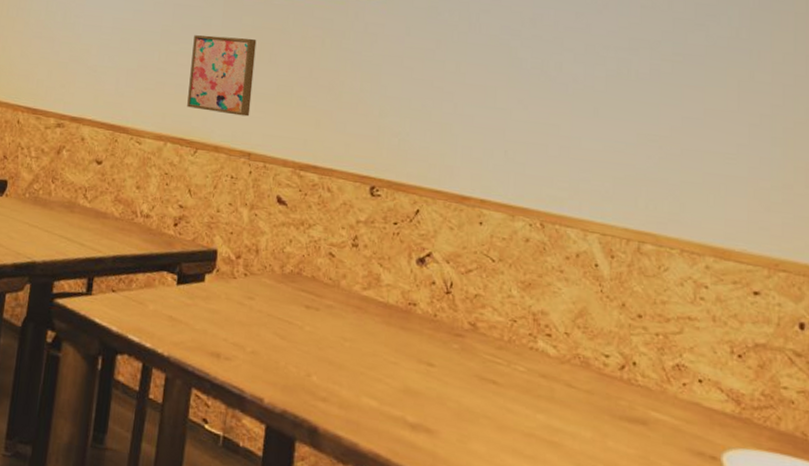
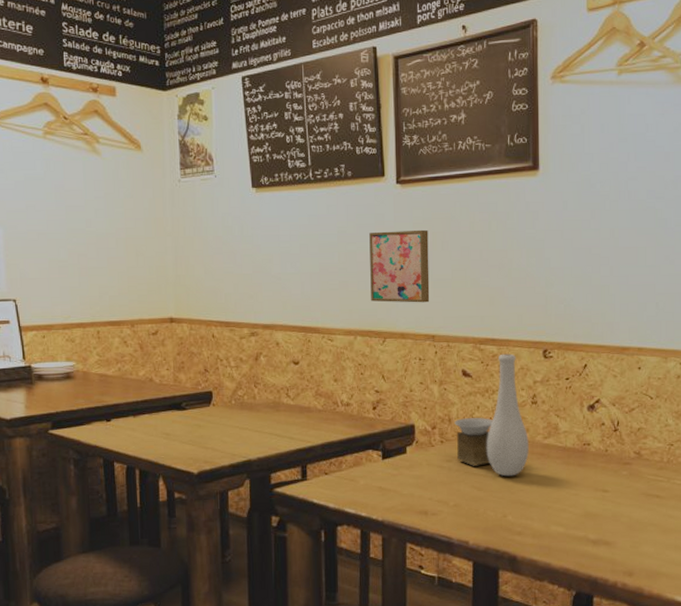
vase: none [261,184,345,329] -> present [454,353,529,477]

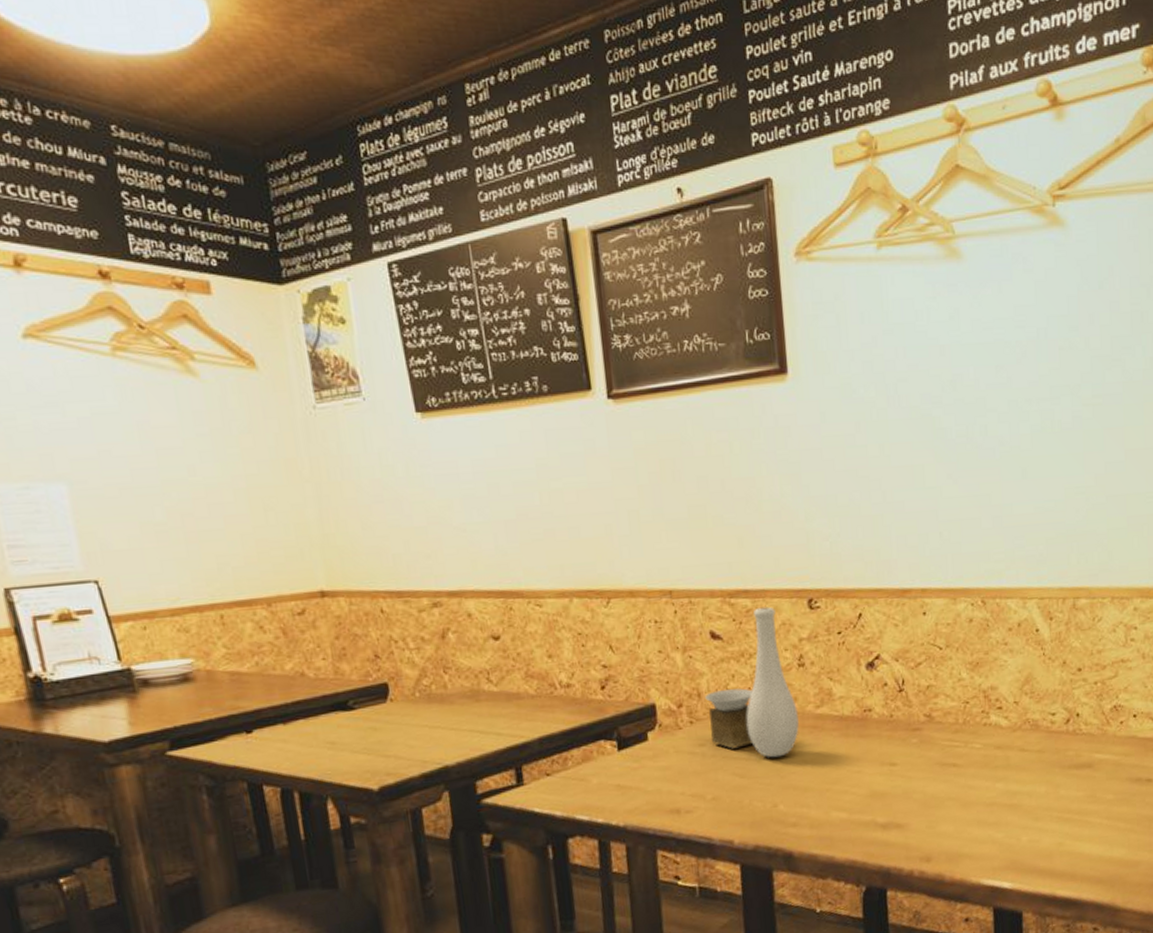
wall art: present [369,229,430,303] -> none [578,456,663,553]

